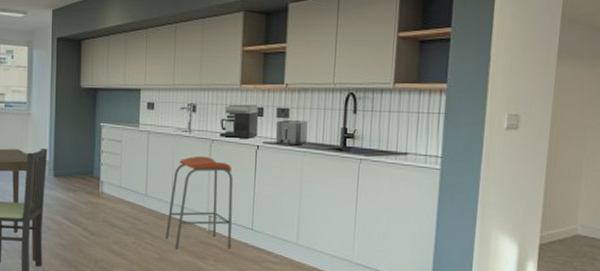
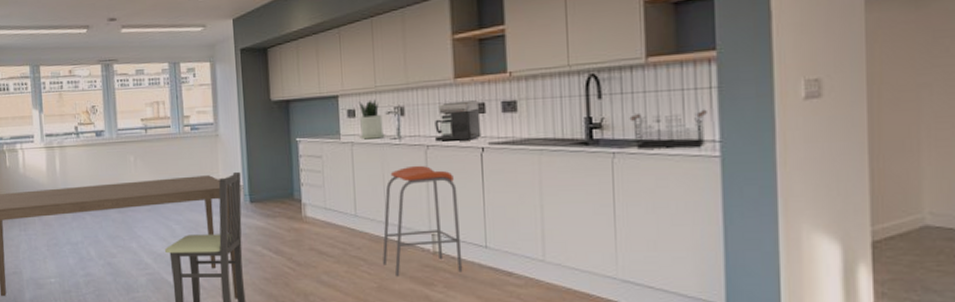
planter: none [156,95,179,130] -> present [359,99,386,140]
toaster: present [275,119,309,146] -> none [502,112,544,145]
dish rack: none [376,129,435,161] -> present [629,109,707,150]

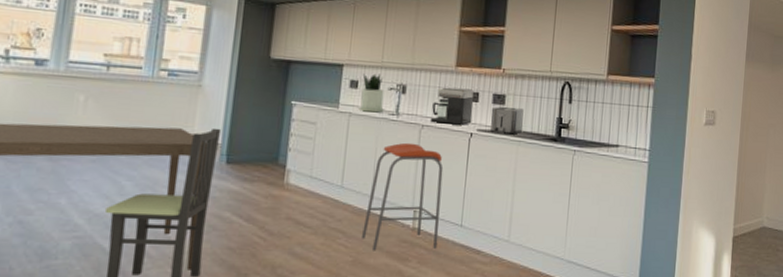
toaster: none [502,112,544,145] -> present [490,106,524,135]
dish rack: present [629,109,707,150] -> none [589,120,643,154]

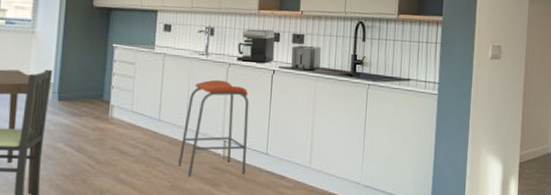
planter: present [358,73,385,113] -> none [172,18,196,53]

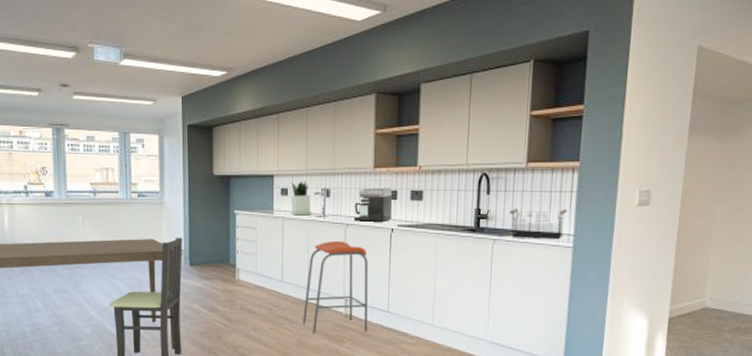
planter: none [172,18,196,53] -> present [290,181,313,216]
toaster: present [291,45,322,71] -> none [409,201,442,228]
dish rack: none [382,56,433,87] -> present [509,208,567,240]

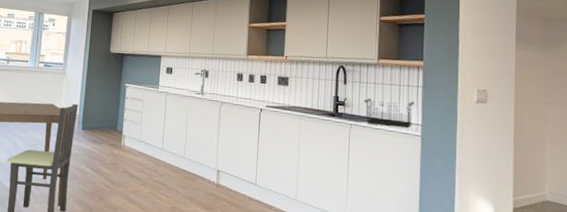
planter: present [290,181,313,216] -> none [173,62,193,93]
bar stool: present [303,240,369,334] -> none [178,116,240,202]
coffee maker: present [353,188,393,222] -> none [227,72,262,102]

